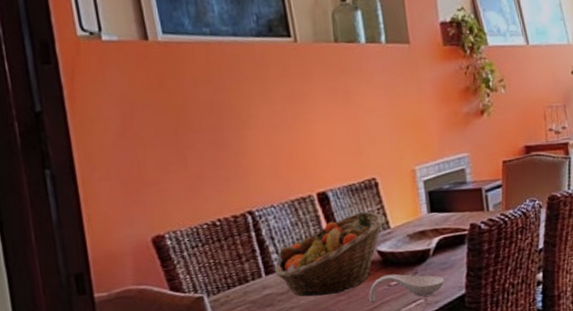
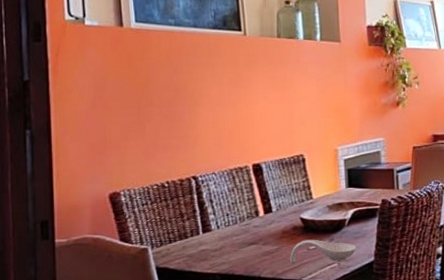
fruit basket: present [274,211,386,297] -> none [211,183,309,254]

